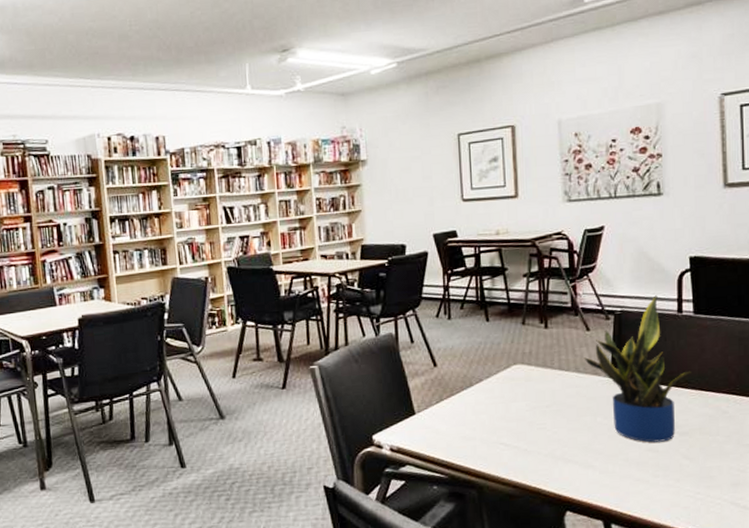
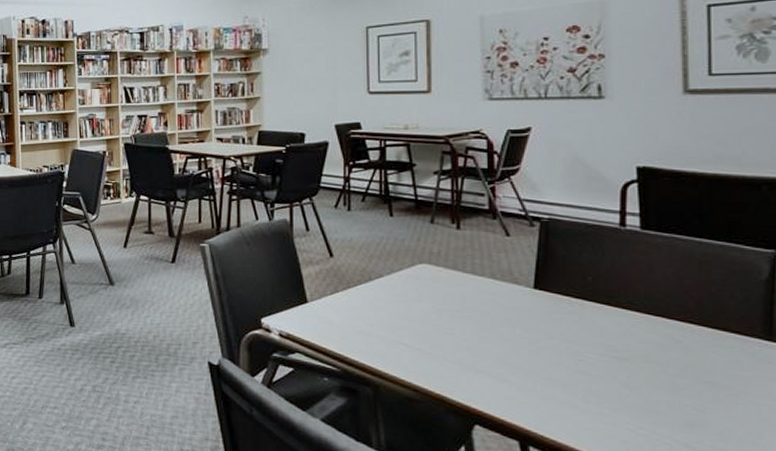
potted plant: present [584,295,691,443] -> none [502,205,636,365]

